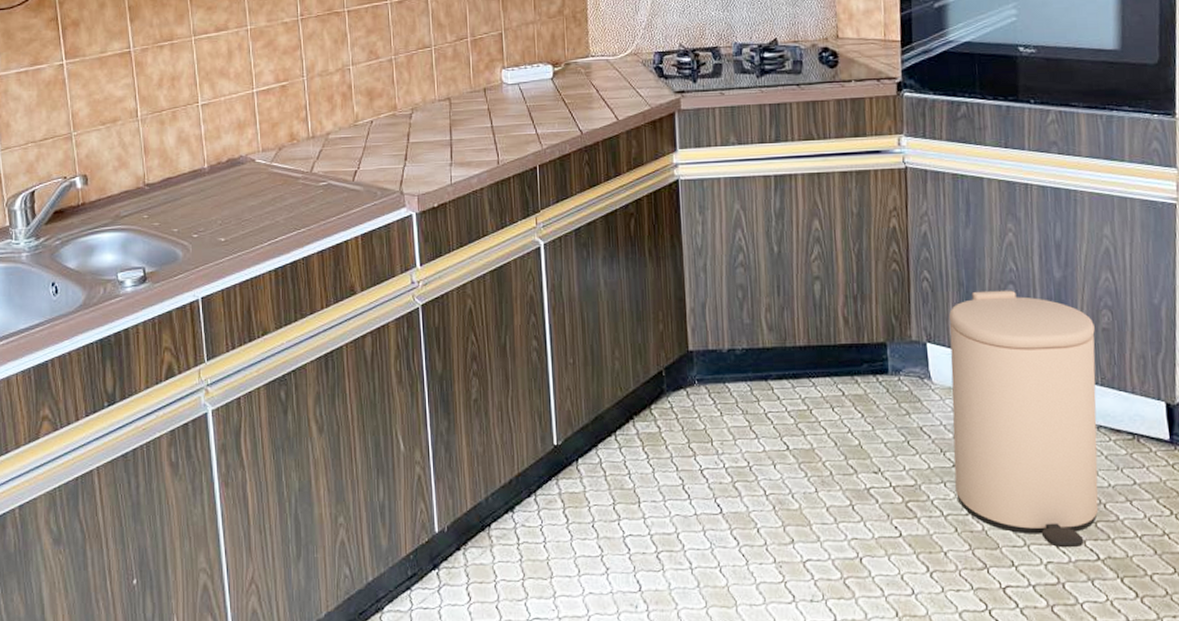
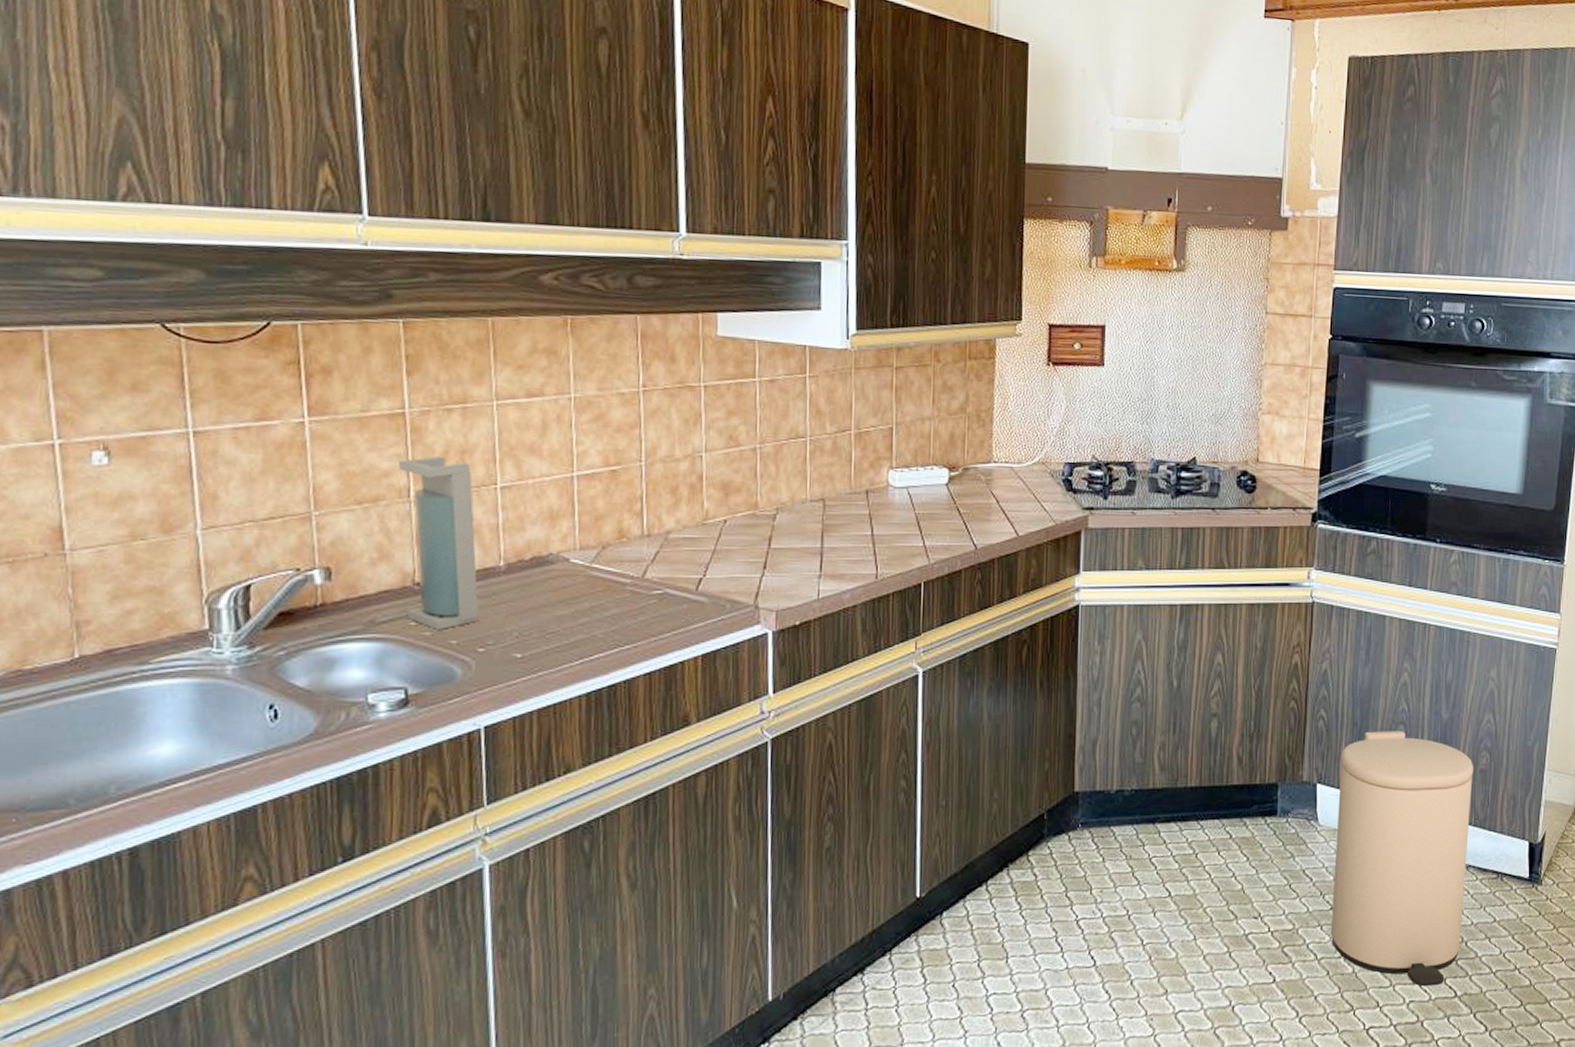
soap dispenser: none [129,84,192,221] -> present [399,456,479,630]

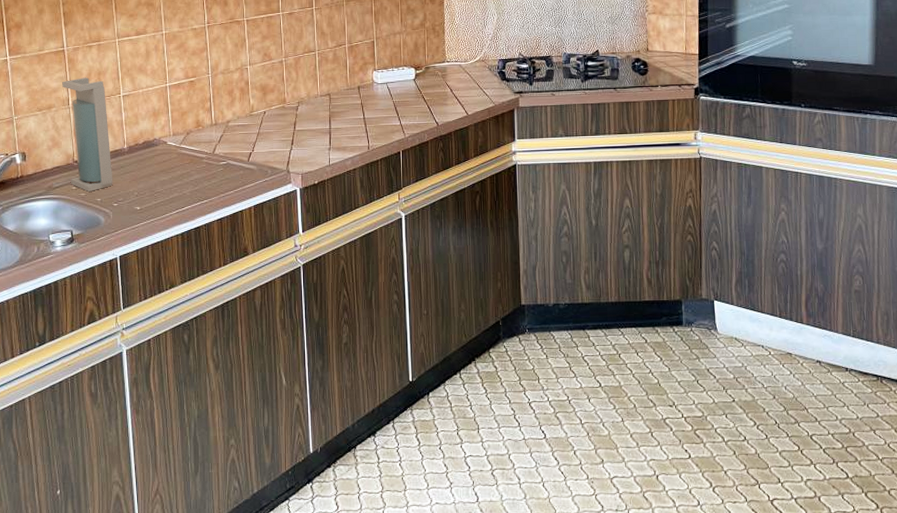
pedal bin: present [1331,730,1473,987] -> none [732,258,849,468]

